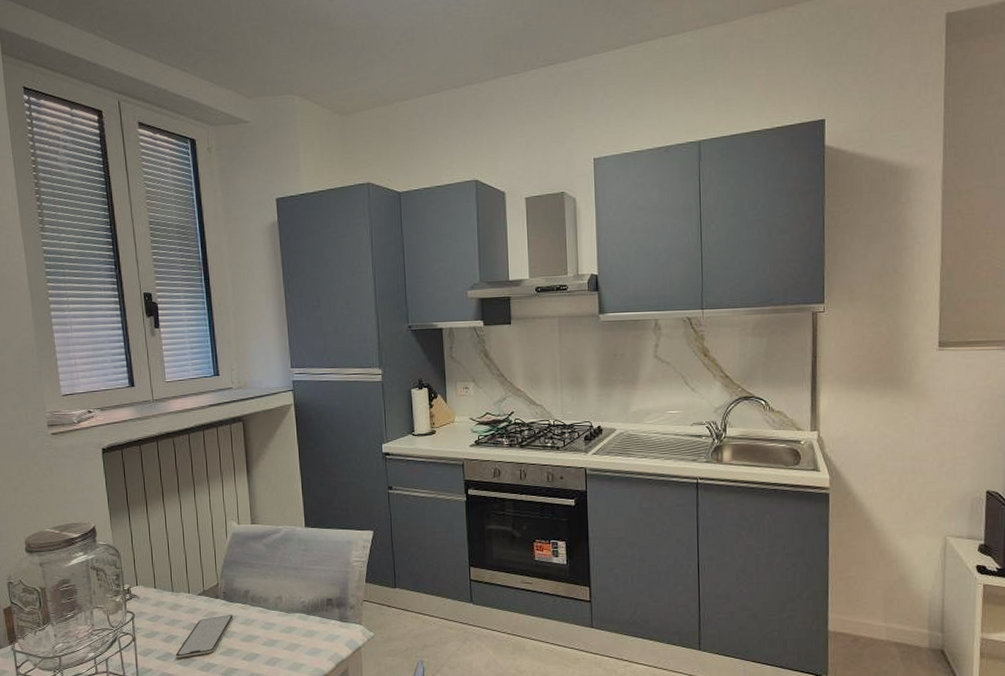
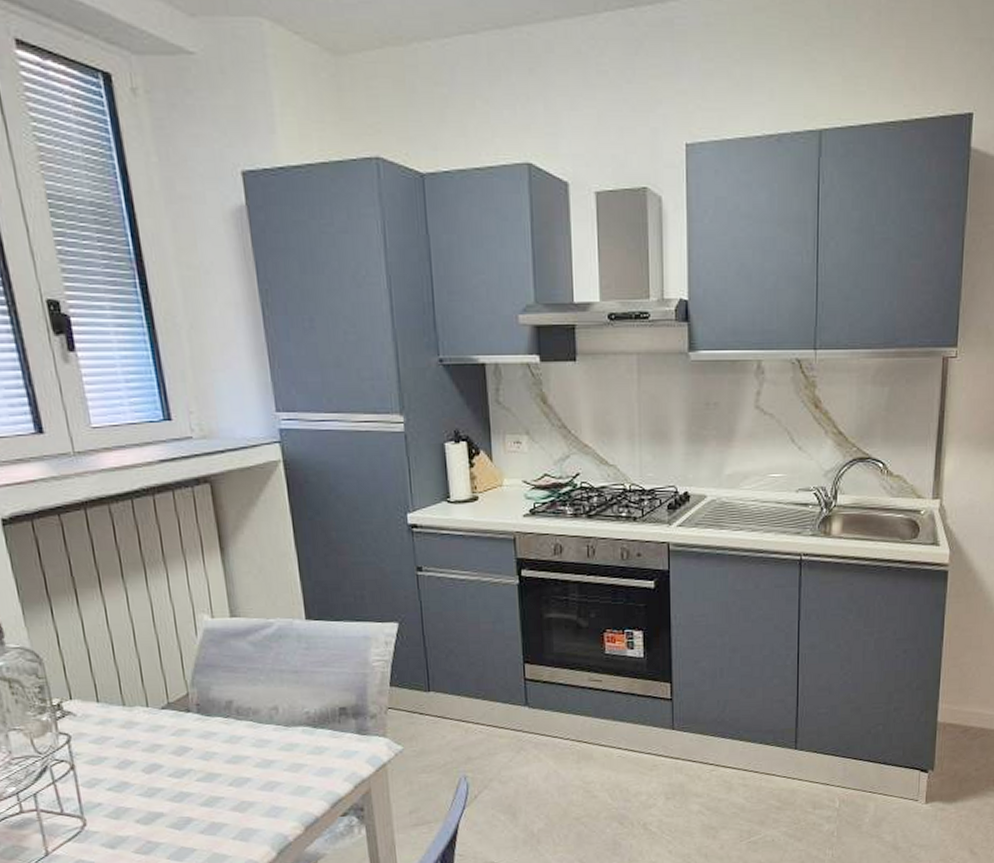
smartphone: present [175,615,233,658] -> none [134,732,212,788]

